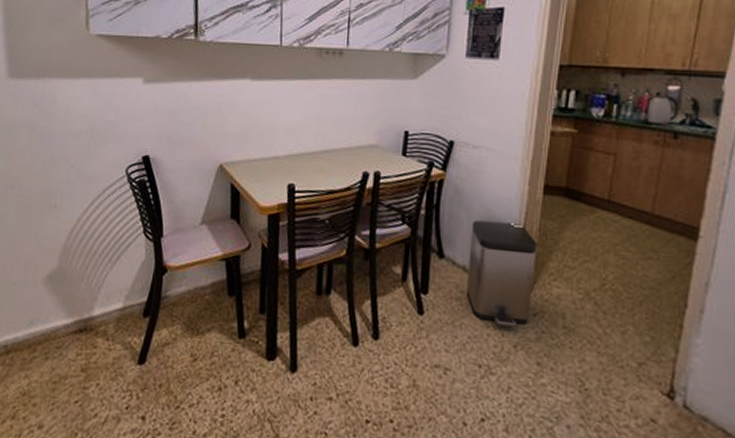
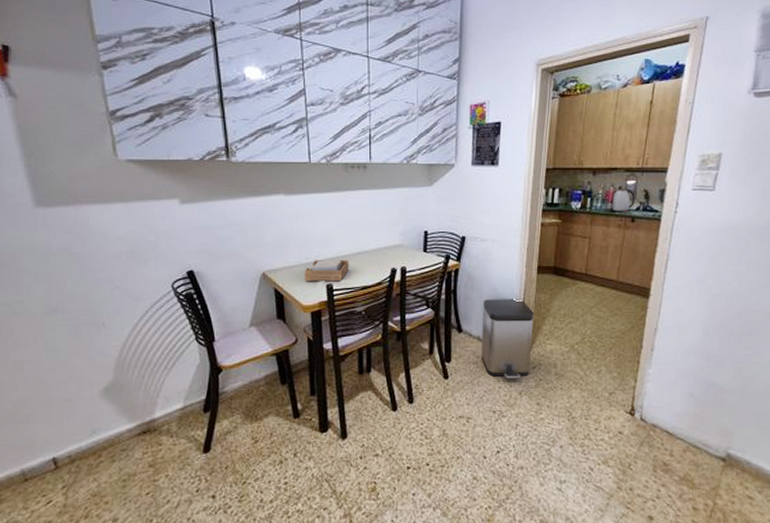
napkin holder: none [264,155,315,183] -> present [304,260,349,282]

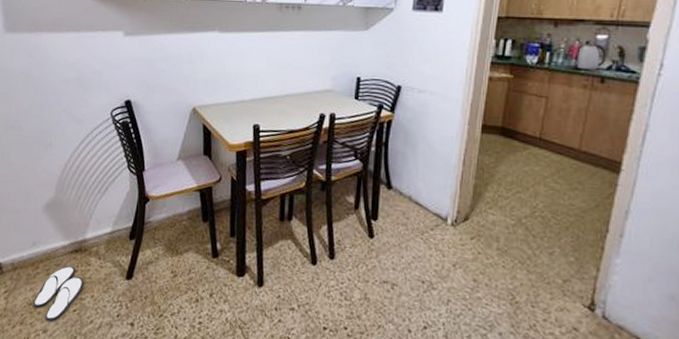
slippers: none [97,448,155,509] -> present [32,265,83,322]
napkin holder: present [304,260,349,282] -> none [232,99,277,123]
pedal bin: present [481,299,534,379] -> none [411,156,475,249]

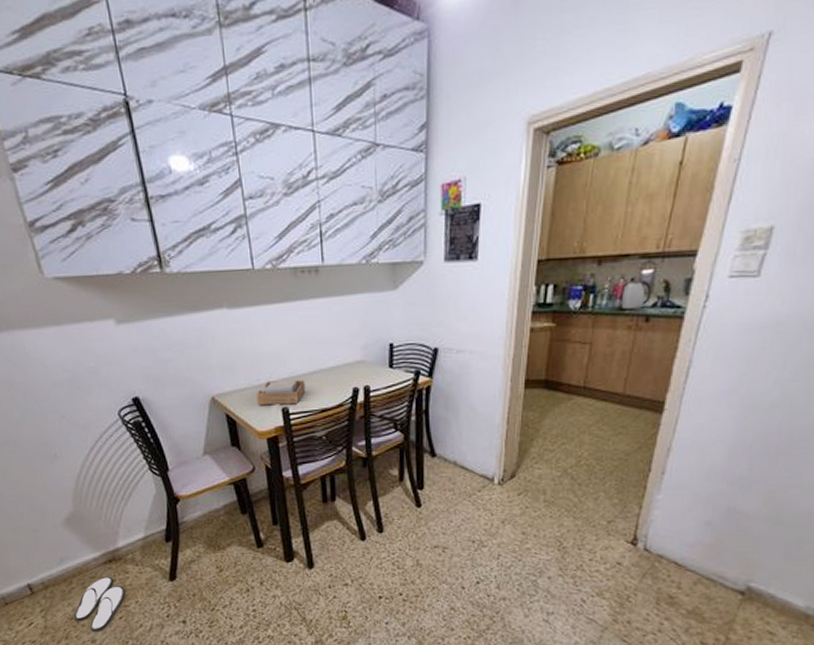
napkin holder: none [232,99,277,123] -> present [257,380,306,406]

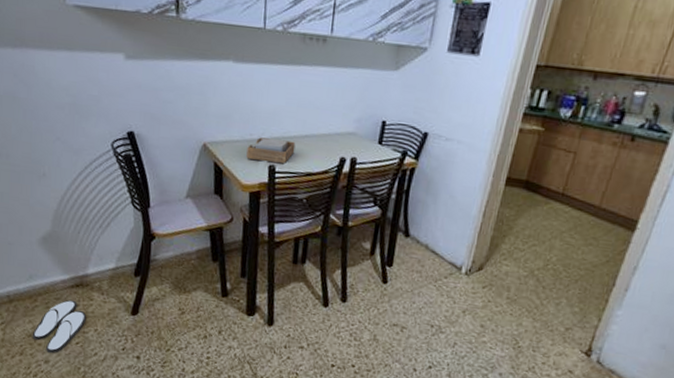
kettle: present [620,280,652,311] -> none [609,99,642,129]

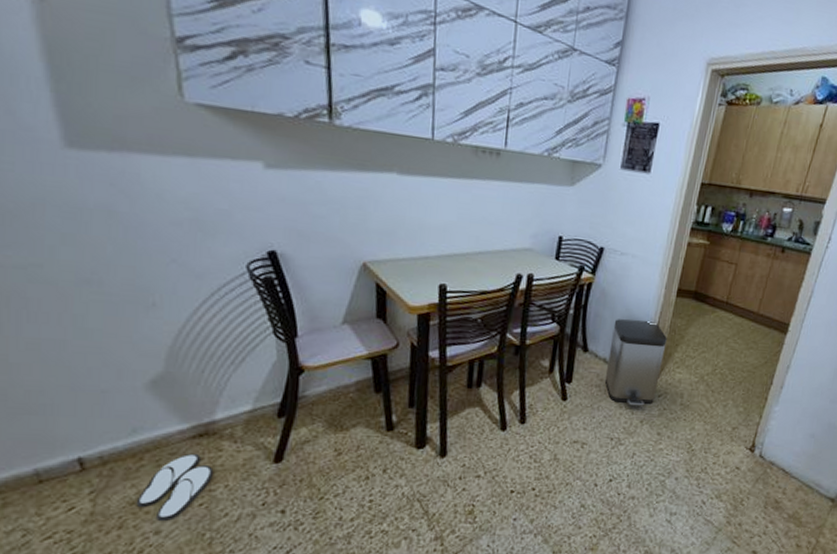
napkin holder: present [246,137,296,164] -> none [413,255,469,283]
pedal bin: none [426,205,494,296] -> present [604,319,667,406]

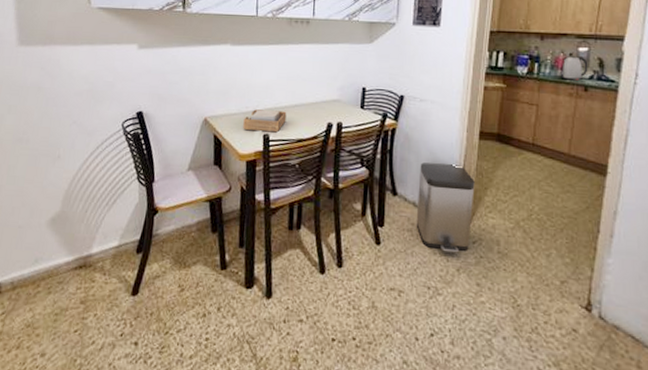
slippers: present [136,453,212,521] -> none [31,282,87,344]
napkin holder: none [413,255,469,283] -> present [243,109,287,133]
kettle: none [763,215,790,242] -> present [562,55,588,81]

